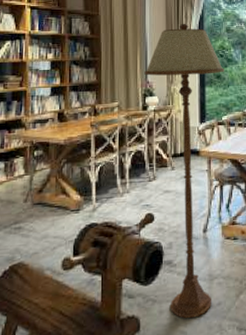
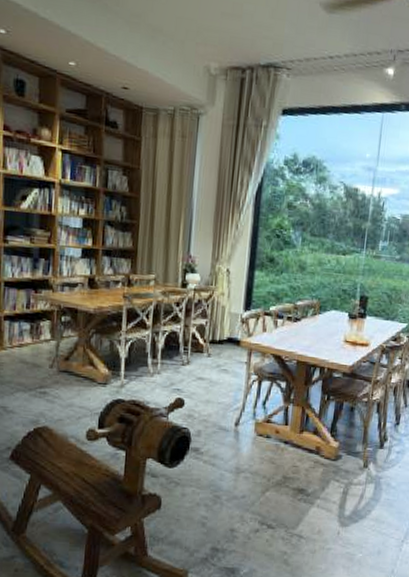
floor lamp: present [144,23,224,319] -> none [187,191,279,506]

